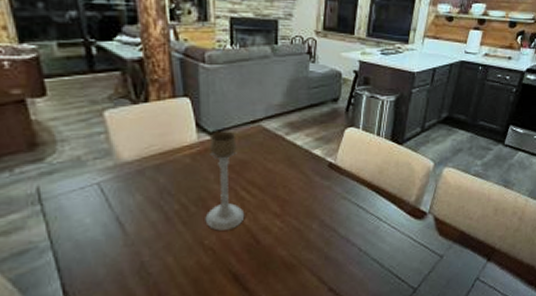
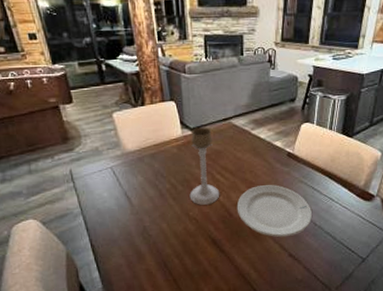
plate: none [265,202,356,268] -> present [236,185,312,237]

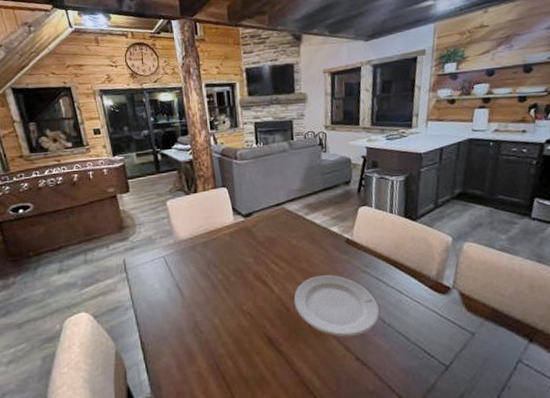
candle holder: present [189,127,220,205] -> none [243,213,275,298]

